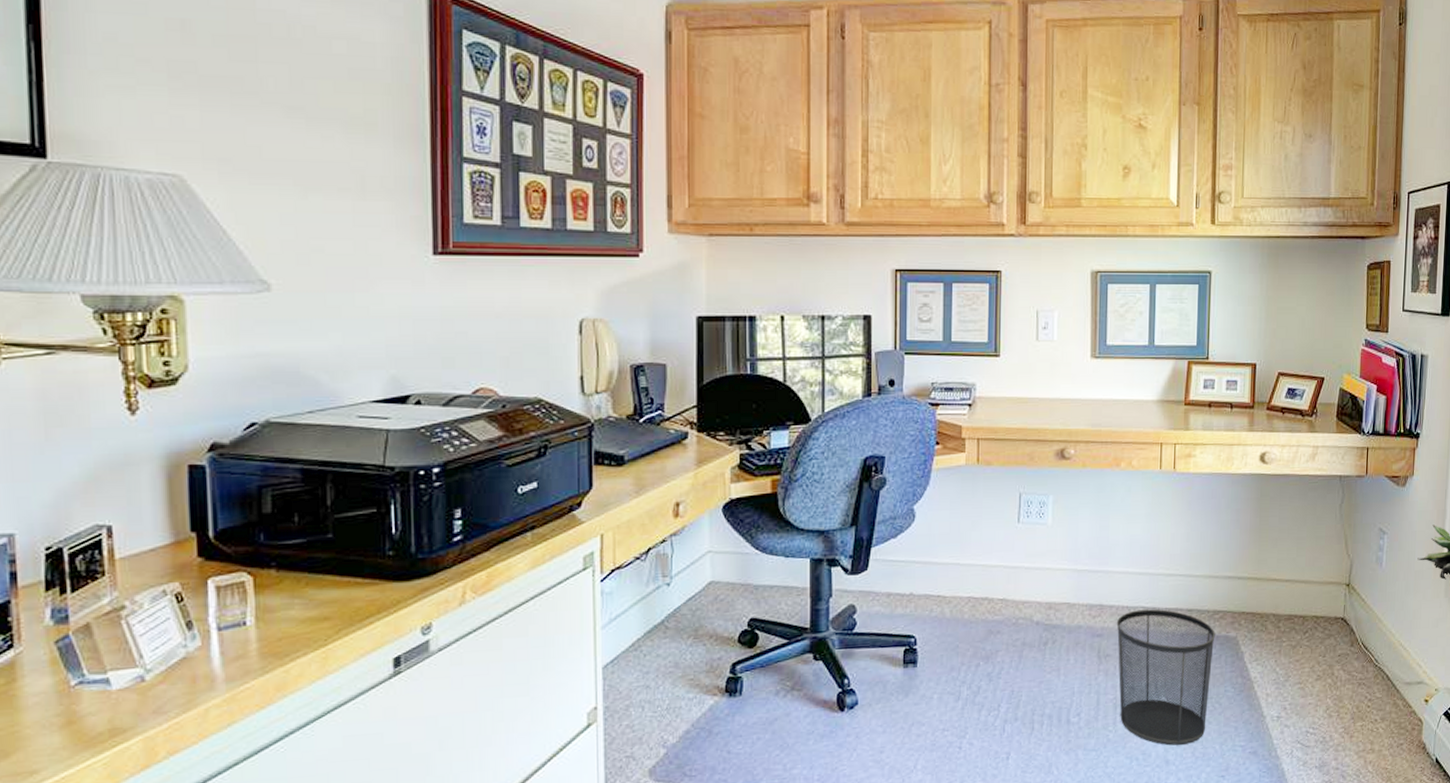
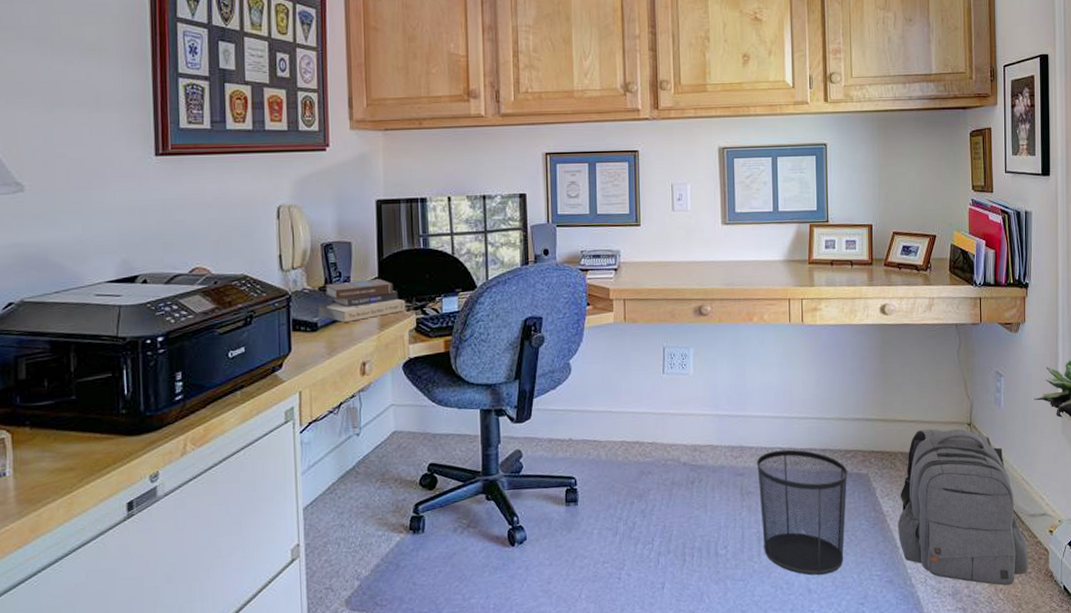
books: none [624,407,729,456] -> present [317,278,406,322]
backpack: none [1265,589,1402,758] -> present [897,428,1029,586]

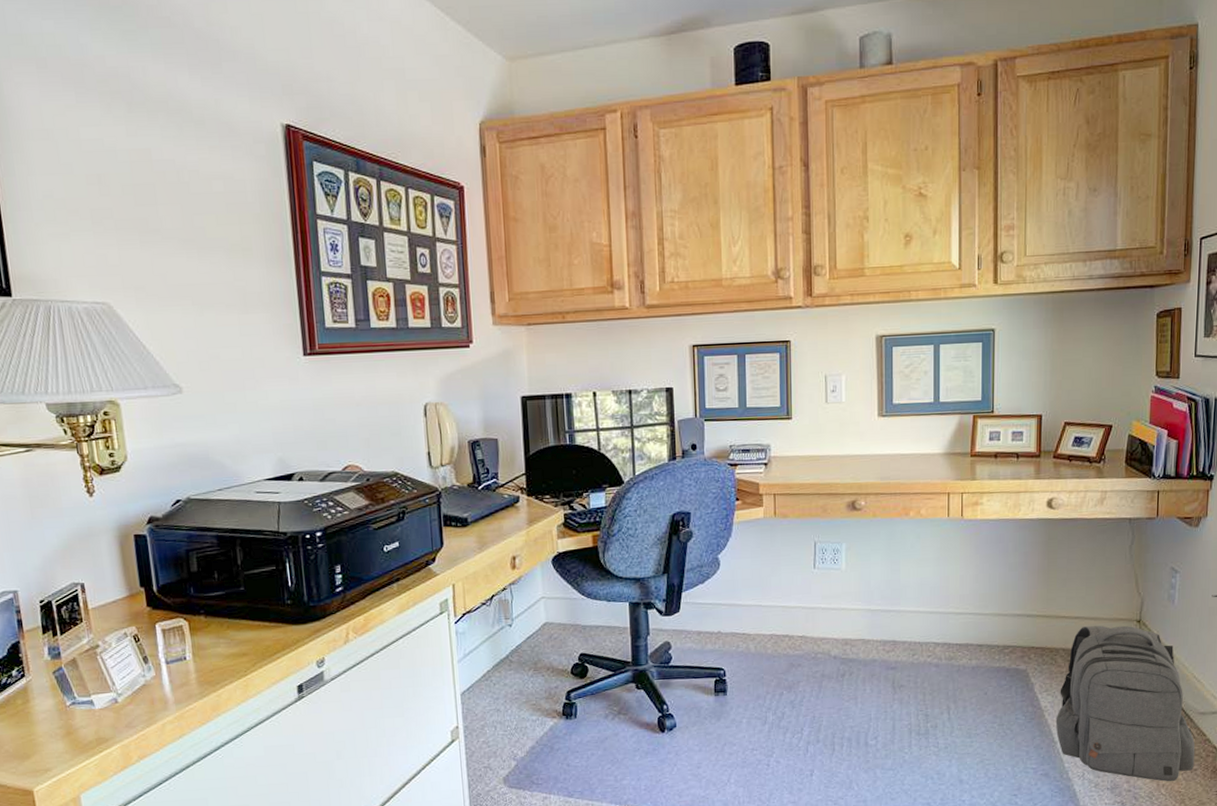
books: present [317,278,406,322] -> none [466,475,554,518]
waste bin: present [756,449,848,575] -> none [909,644,1005,767]

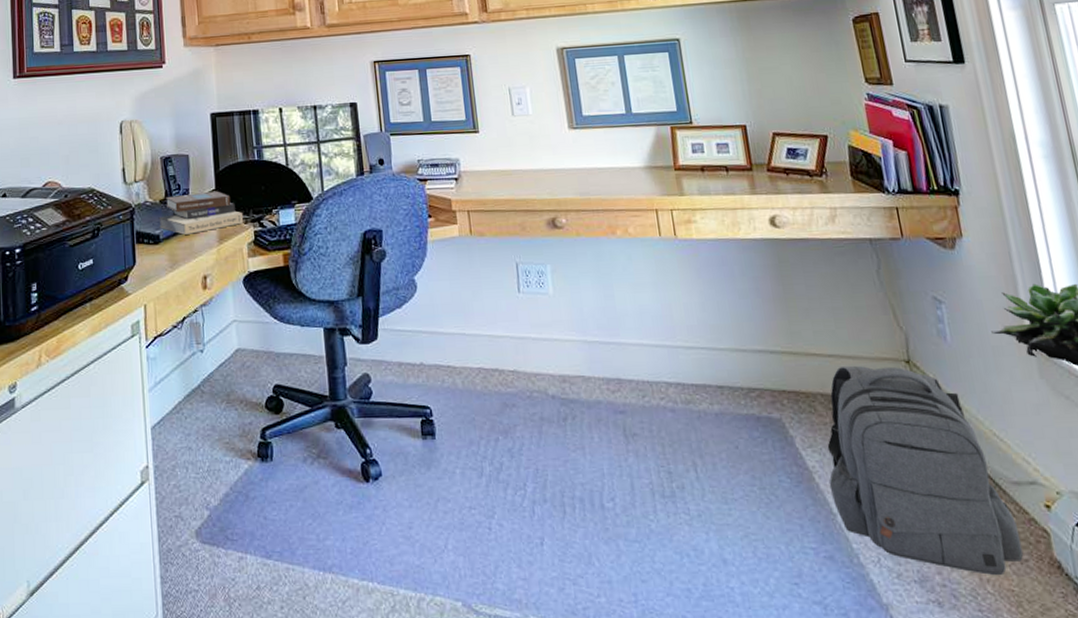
books: none [466,475,554,518] -> present [158,191,244,235]

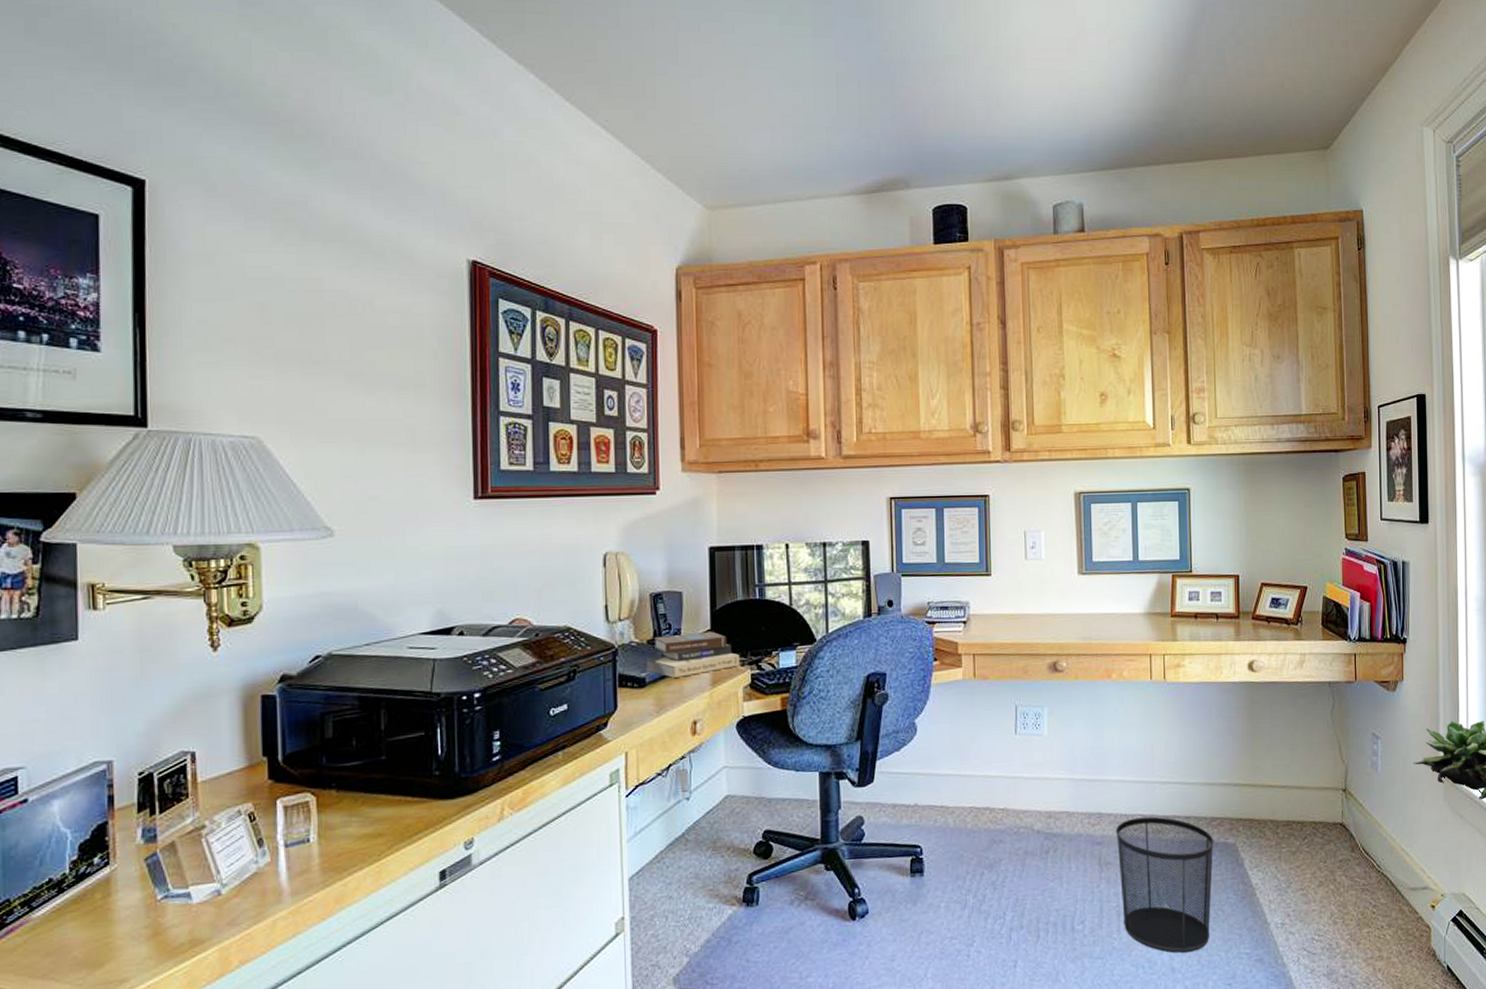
waste bin: none [638,384,765,542] -> present [1115,816,1214,953]
backpack: present [827,365,1024,576] -> none [1267,794,1409,965]

